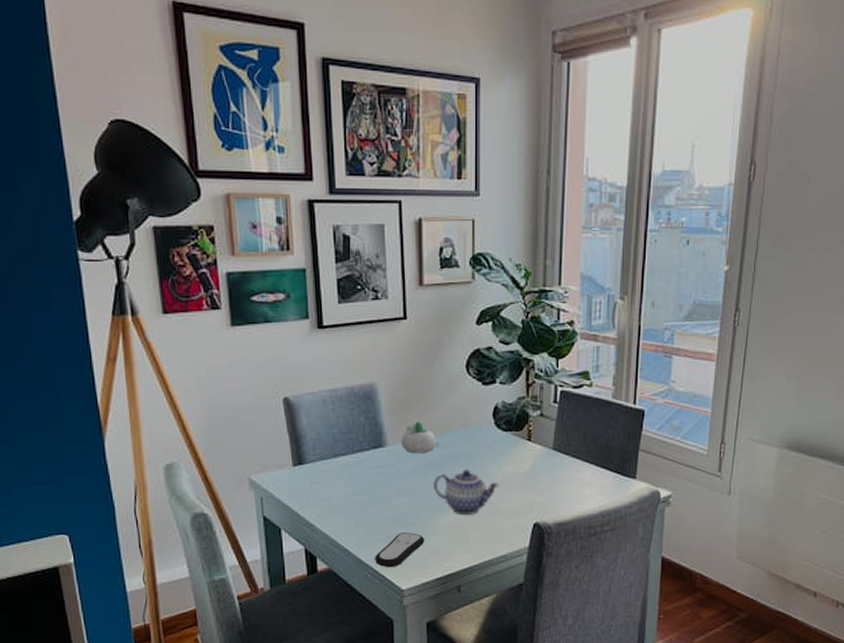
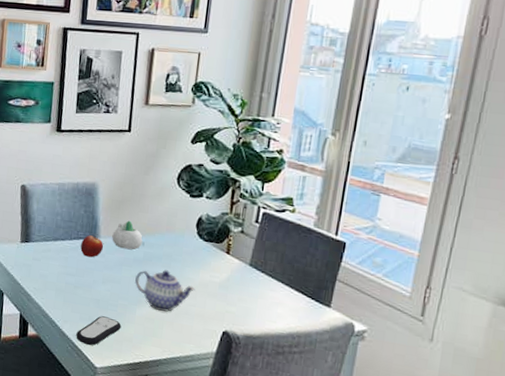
fruit: none [366,445,392,470] -> present [80,235,103,258]

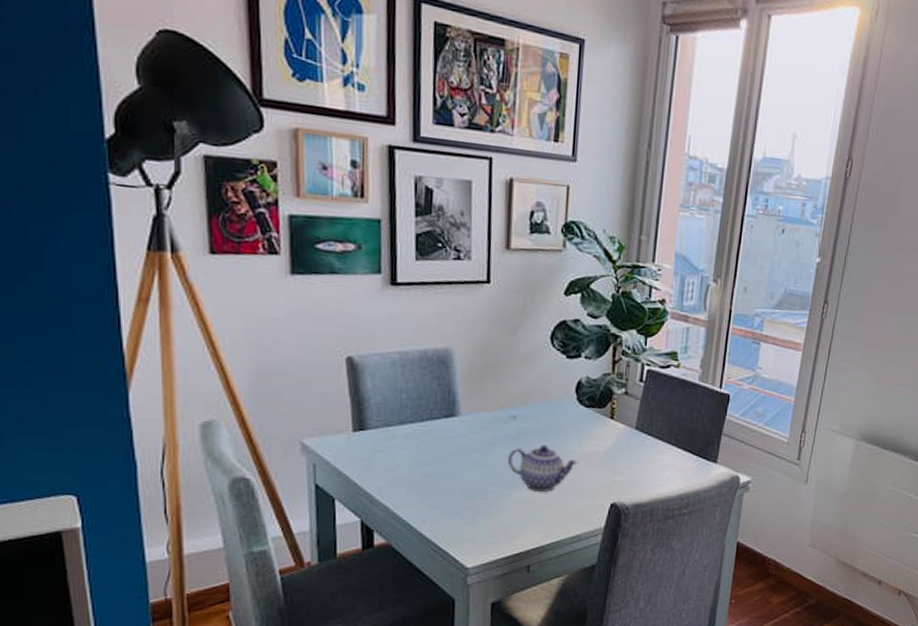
remote control: present [76,316,121,346] -> none [439,508,495,545]
fruit: present [80,235,103,258] -> none [436,413,465,440]
succulent planter: present [112,220,143,250] -> none [476,391,514,426]

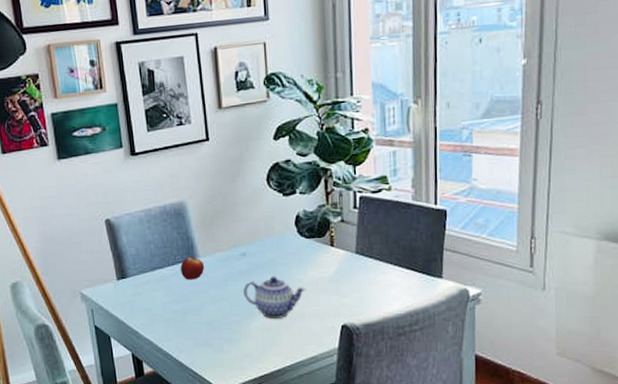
fruit: none [436,413,465,440] -> present [180,257,204,280]

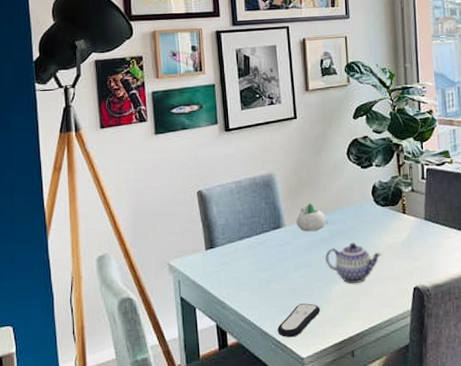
fruit: present [180,257,204,280] -> none [267,226,289,248]
remote control: none [194,337,239,370] -> present [277,303,321,338]
succulent planter: none [211,233,244,264] -> present [296,203,326,232]

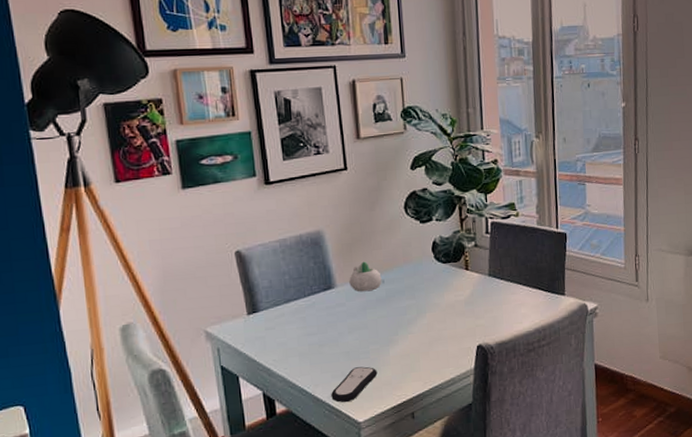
teapot: present [325,242,382,285] -> none [382,301,443,345]

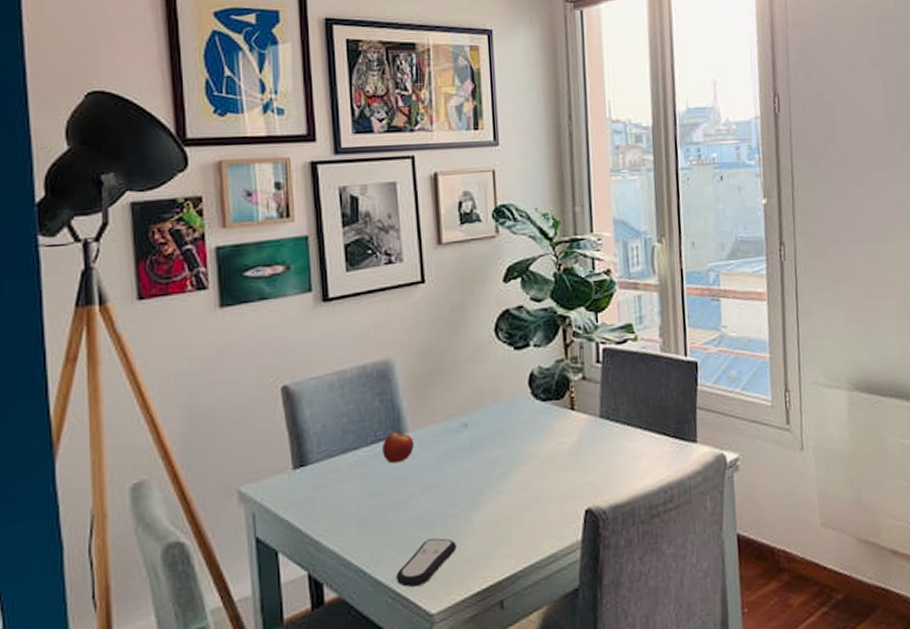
fruit: none [317,286,342,311] -> present [382,432,414,464]
succulent planter: present [349,261,382,292] -> none [423,399,465,439]

